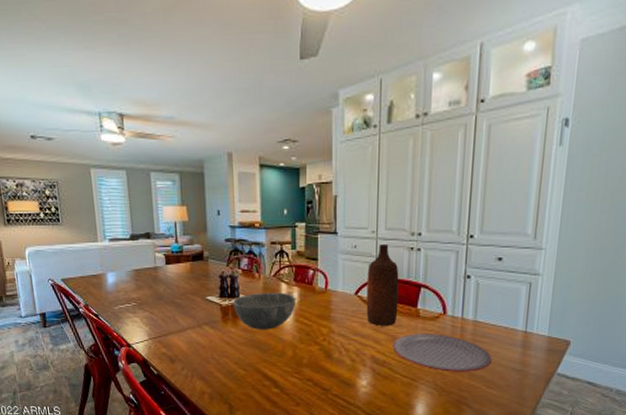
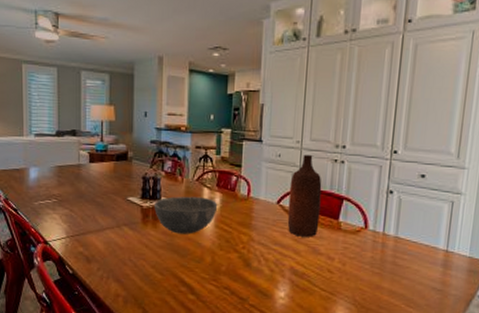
plate: present [392,333,492,372] -> none [312,246,412,289]

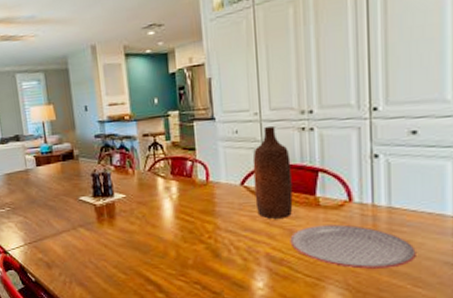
bowl: present [154,196,218,234] -> none [107,187,176,230]
plate: none [312,246,412,289] -> present [290,224,416,269]

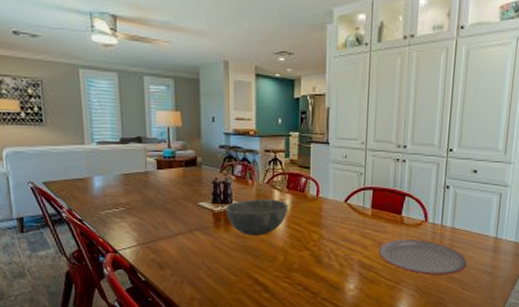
bowl: none [107,187,176,230] -> present [226,199,289,236]
bottle: present [252,126,293,219] -> none [355,155,386,232]

